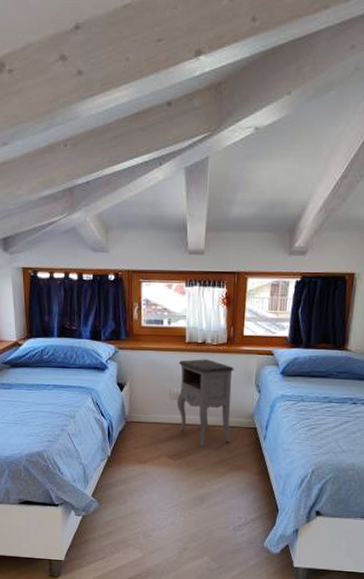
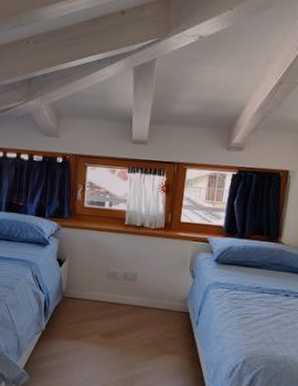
nightstand: present [176,359,234,447] -> none [112,241,170,327]

